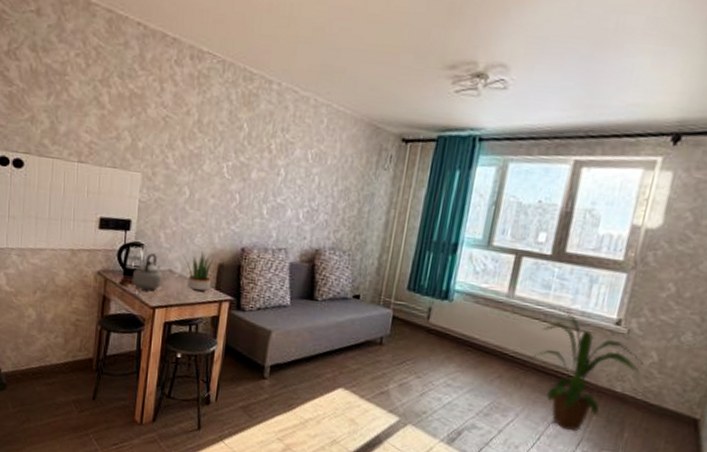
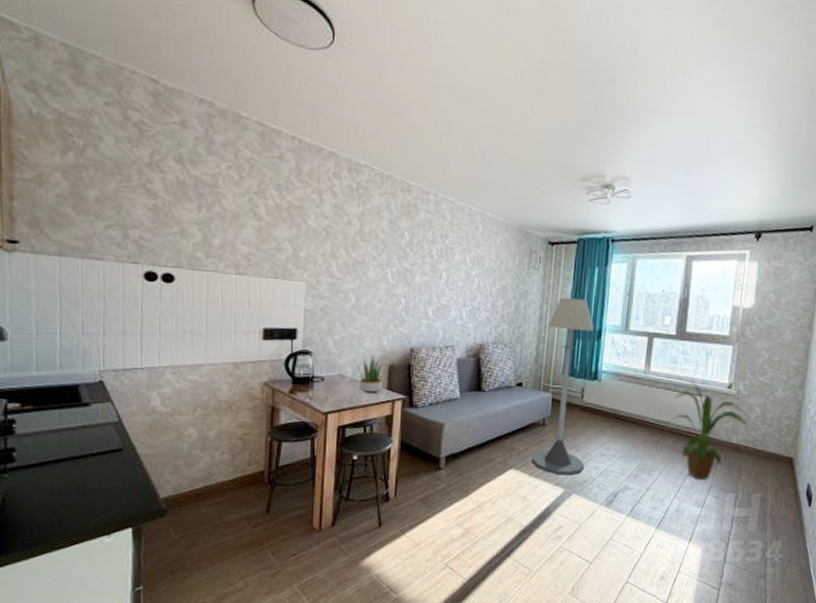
teapot: present [131,253,163,290] -> none [301,360,333,396]
floor lamp: none [365,202,449,404] -> present [533,297,594,476]

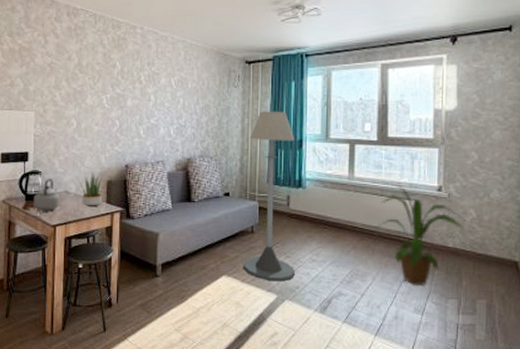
teapot: none [301,360,333,396] -> present [33,179,60,211]

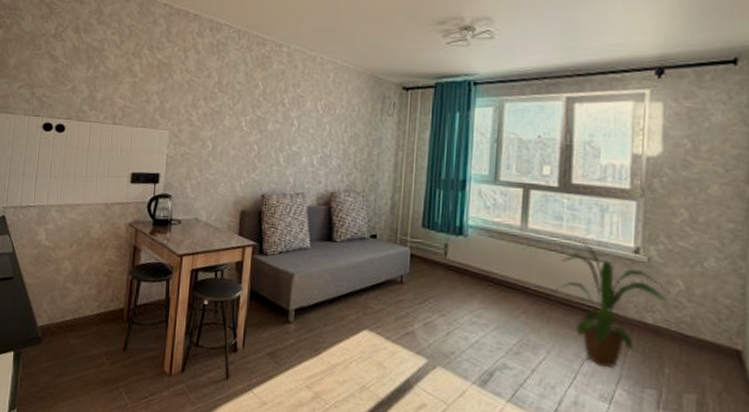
teapot: present [33,179,60,211] -> none [160,204,189,239]
potted plant: present [76,172,108,206] -> none [207,199,241,238]
floor lamp: present [244,111,295,282] -> none [389,144,457,344]

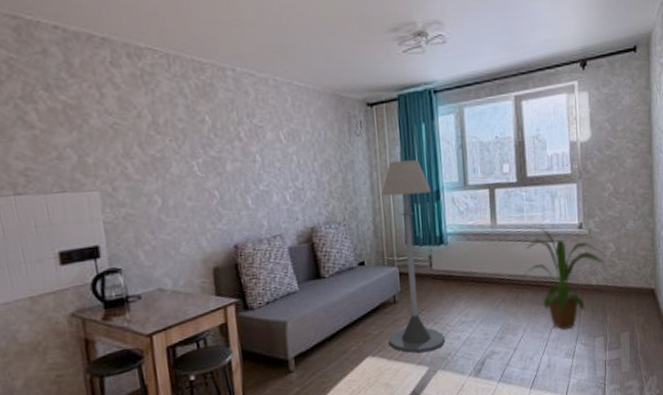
floor lamp: none [389,144,457,344] -> present [380,159,445,354]

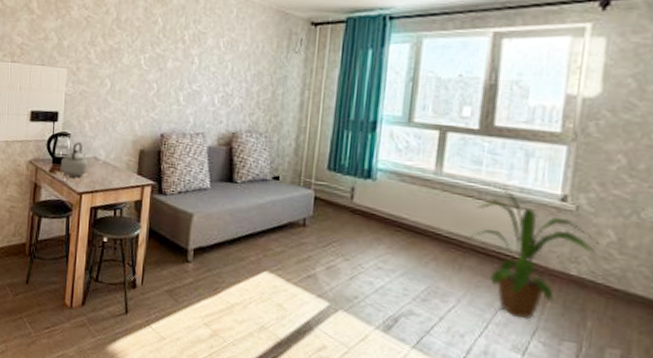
teapot: none [115,276,154,319] -> present [60,142,88,177]
floor lamp: present [380,159,445,354] -> none [291,83,367,288]

